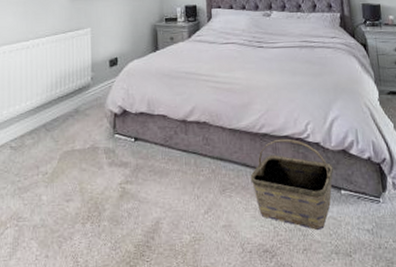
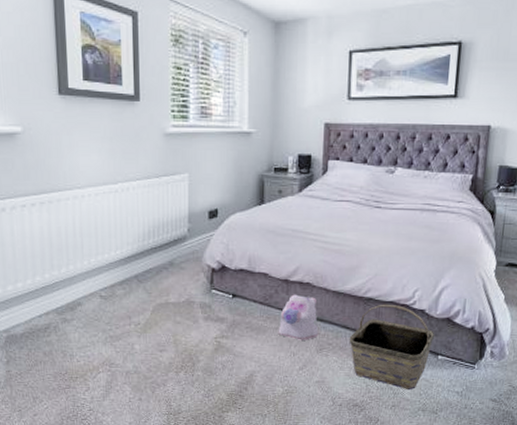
plush toy: none [180,134,220,182] -> present [278,294,319,340]

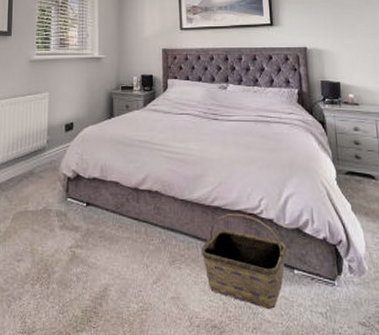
plush toy: present [278,294,319,340] -> none [130,202,170,251]

